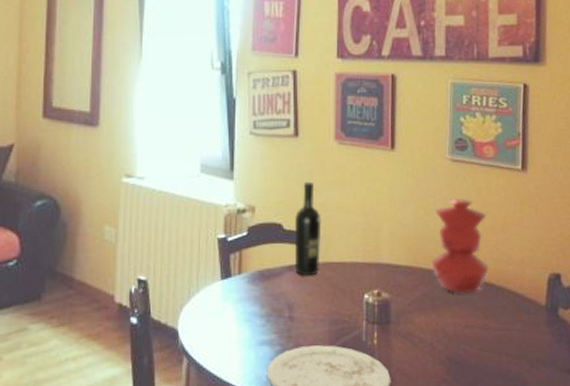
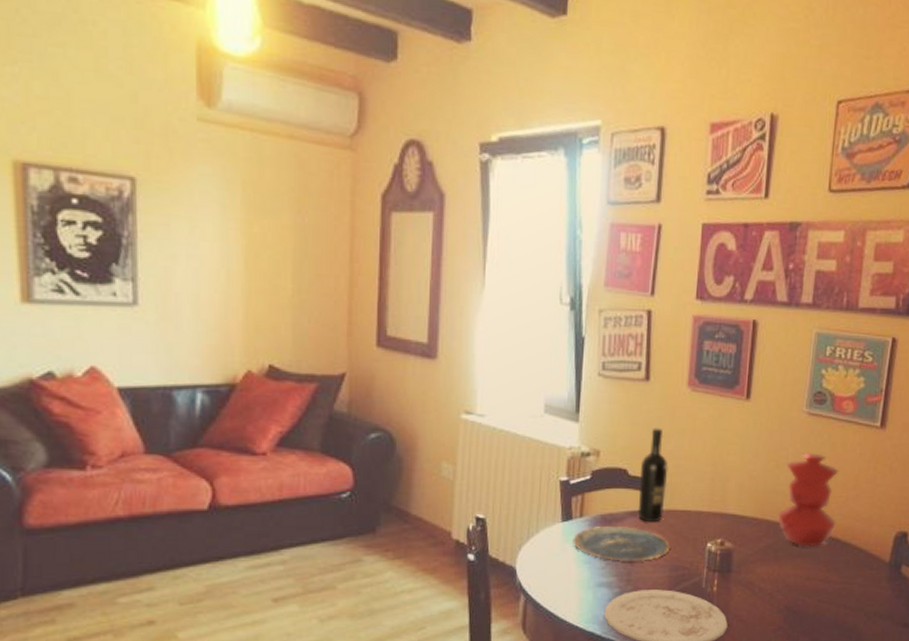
plate: none [232,281,329,318] -> present [573,525,671,561]

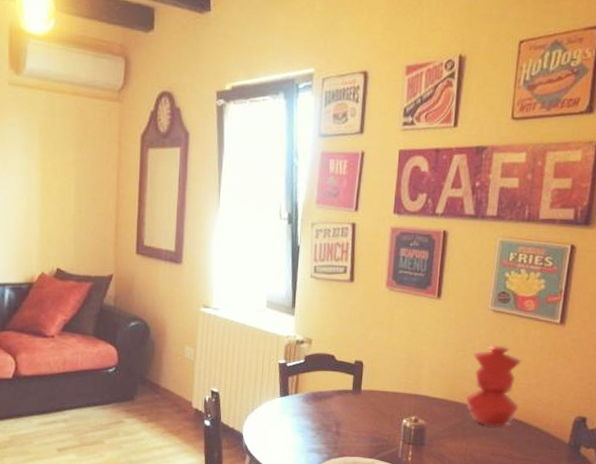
plate: present [573,525,671,561] -> none [289,401,371,433]
wine bottle: present [638,427,669,522] -> none [344,321,370,400]

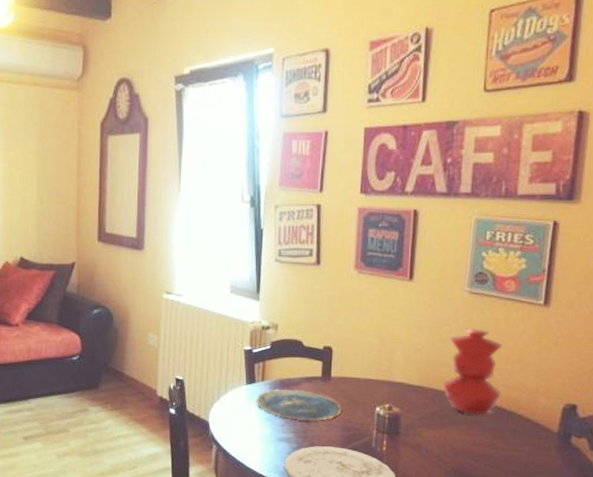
plate: none [289,401,371,433] -> present [256,389,342,421]

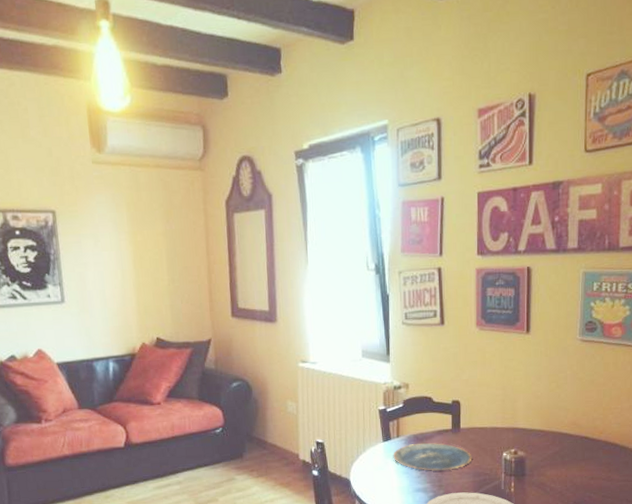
vase: present [443,327,503,415] -> none [562,372,614,452]

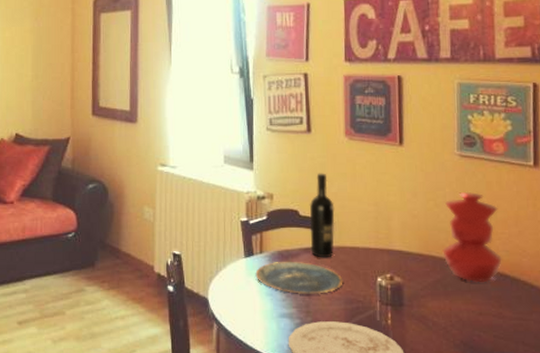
wine bottle: none [442,362,466,439] -> present [309,173,335,258]
vase: none [562,372,614,452] -> present [442,191,502,282]

